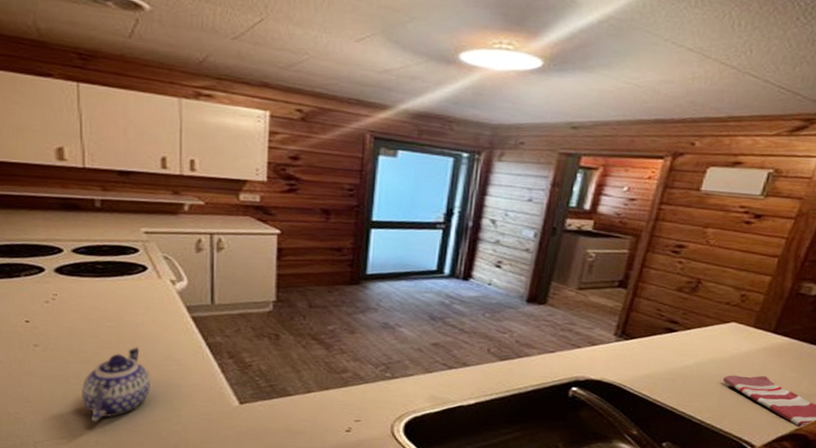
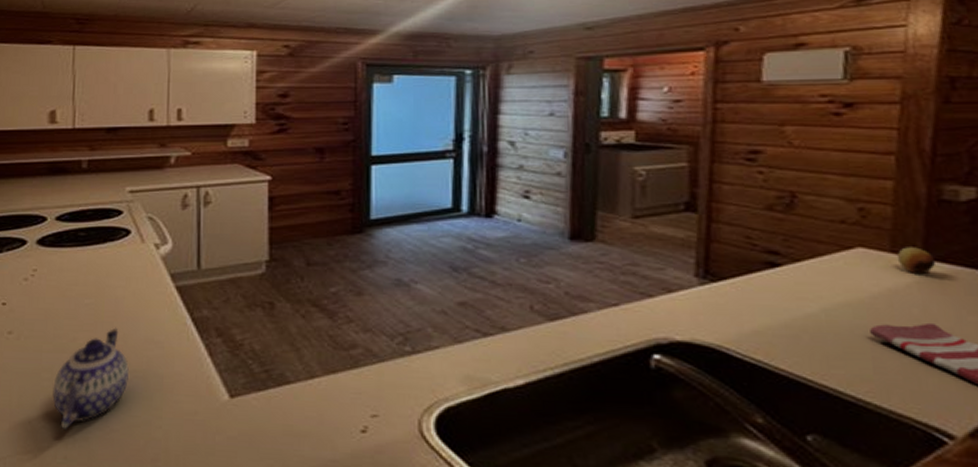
fruit: none [756,324,781,344] -> present [896,247,935,275]

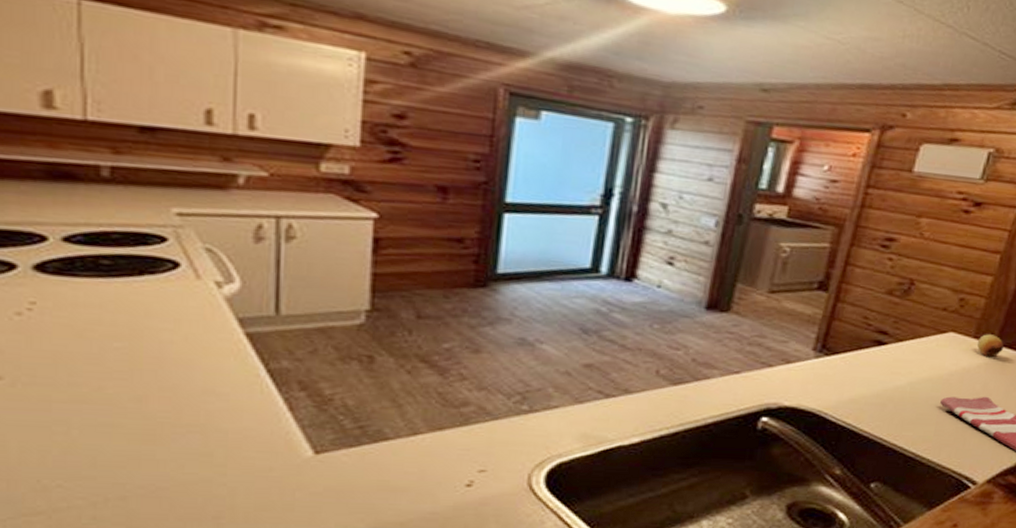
teapot: present [52,327,130,431] -> none [71,376,182,490]

